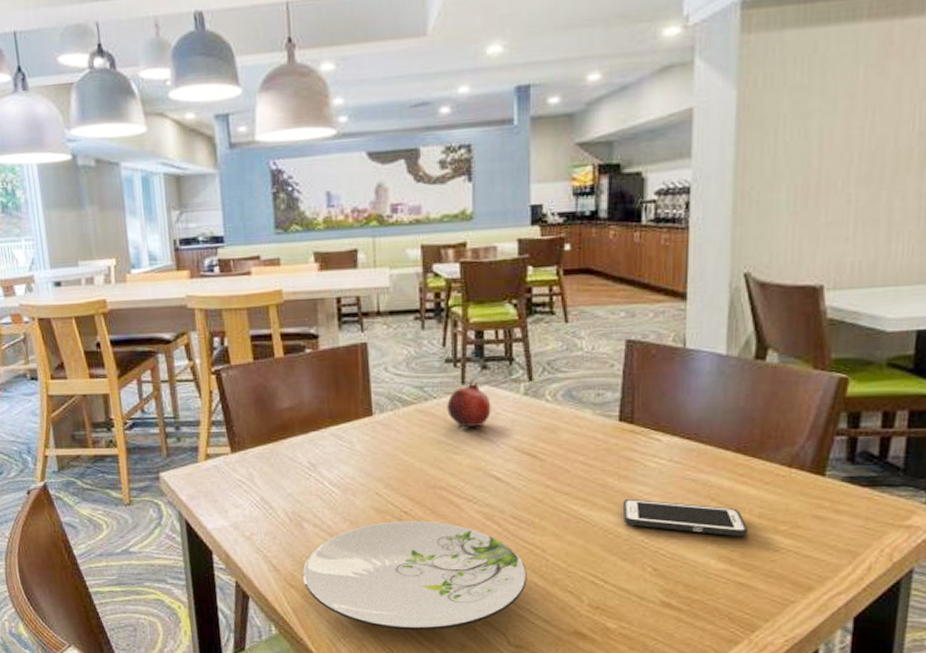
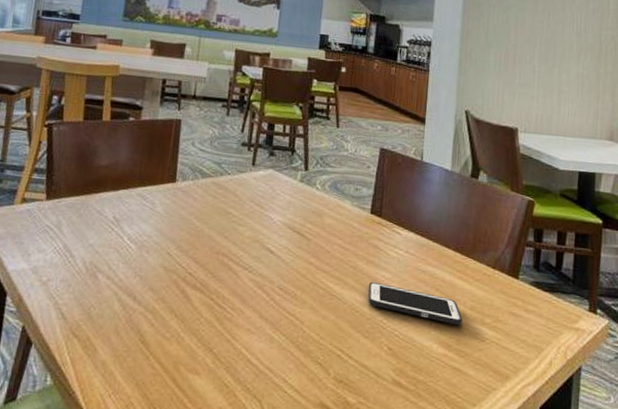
plate: present [302,521,527,630] -> none [87,280,286,393]
fruit: present [447,379,491,428] -> none [237,163,274,204]

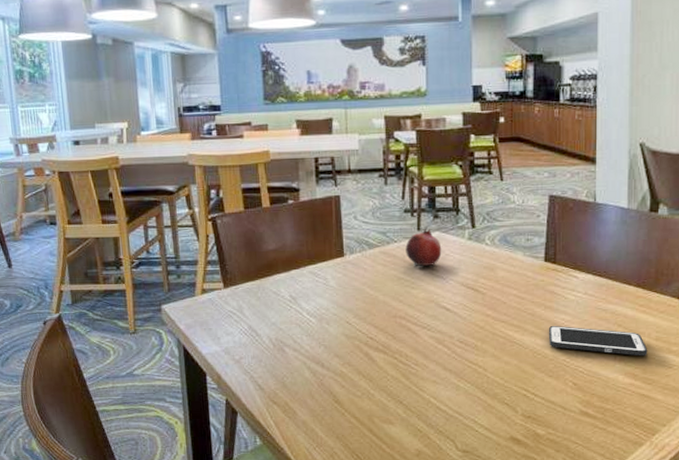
fruit: none [237,163,274,204] -> present [405,227,442,267]

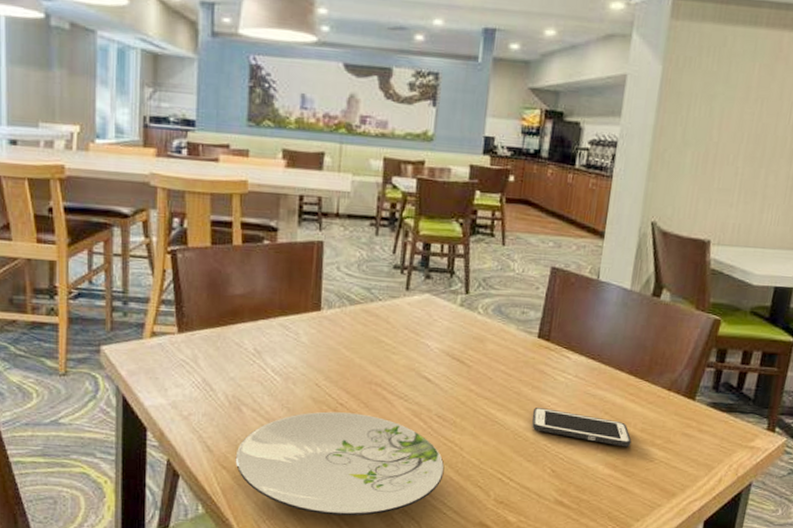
plate: none [283,345,472,439] -> present [235,411,445,516]
fruit: present [405,227,442,267] -> none [390,287,430,331]

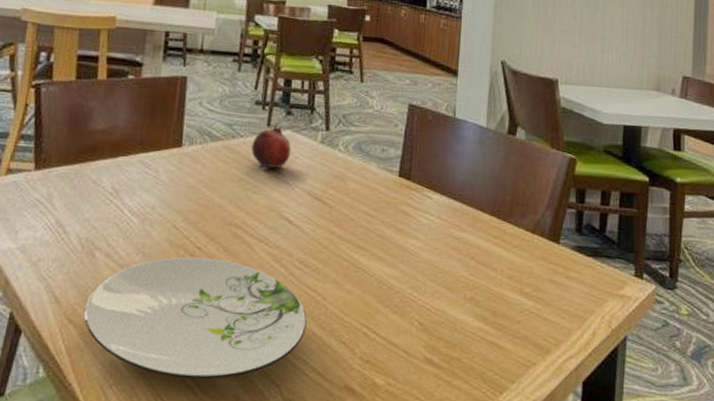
fruit: none [390,287,430,331] -> present [251,123,291,168]
cell phone: present [532,406,632,448] -> none [396,251,500,297]

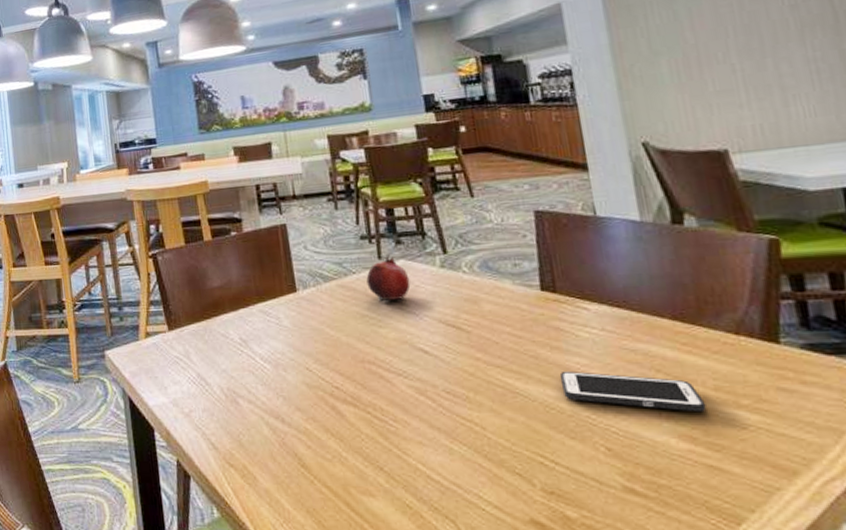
plate: present [83,256,307,380] -> none [240,396,471,516]
cell phone: none [396,251,500,297] -> present [559,370,707,413]

